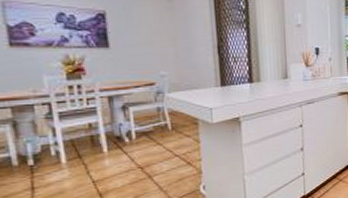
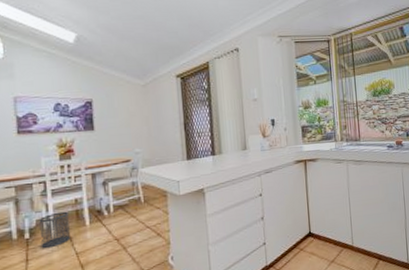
wastebasket: none [44,136,85,177] -> present [38,211,70,249]

